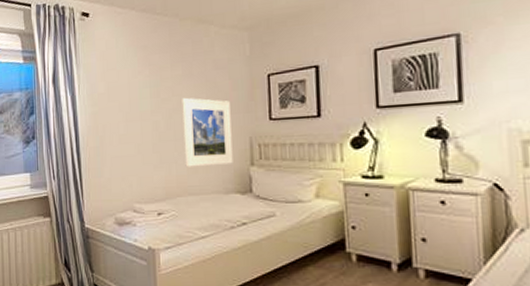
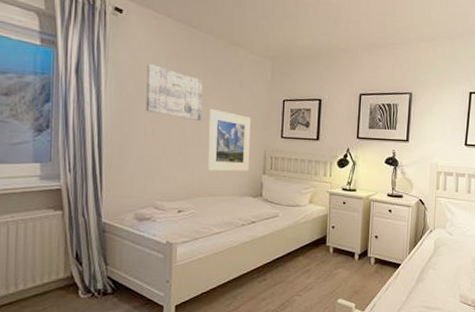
wall art: none [115,61,174,114] -> present [146,64,202,121]

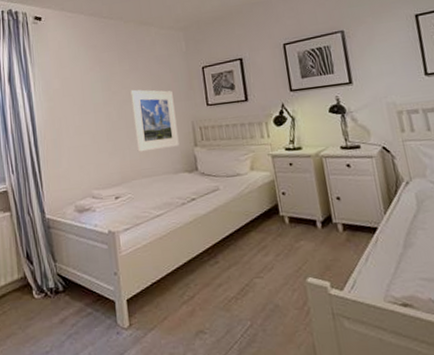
wall art: present [146,64,202,121] -> none [68,59,124,105]

